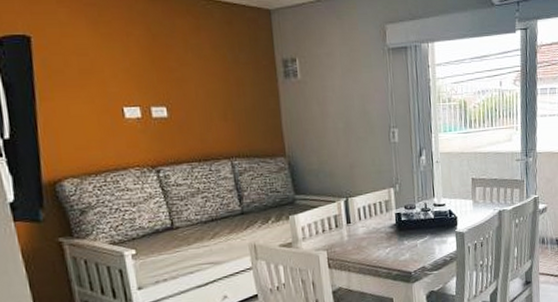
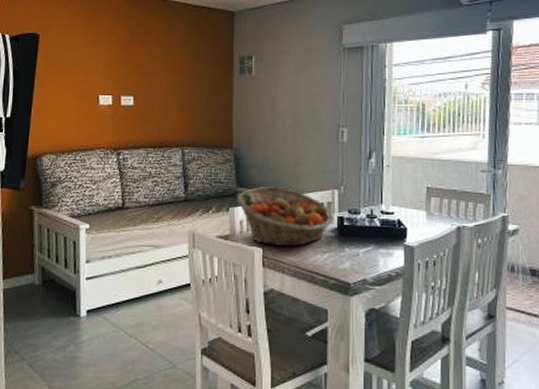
fruit basket: none [295,191,392,248] -> present [236,187,333,247]

